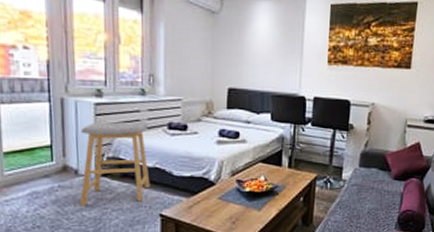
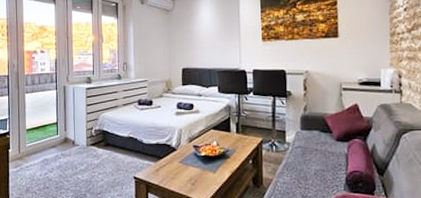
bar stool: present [80,121,150,206] -> none [76,100,126,170]

